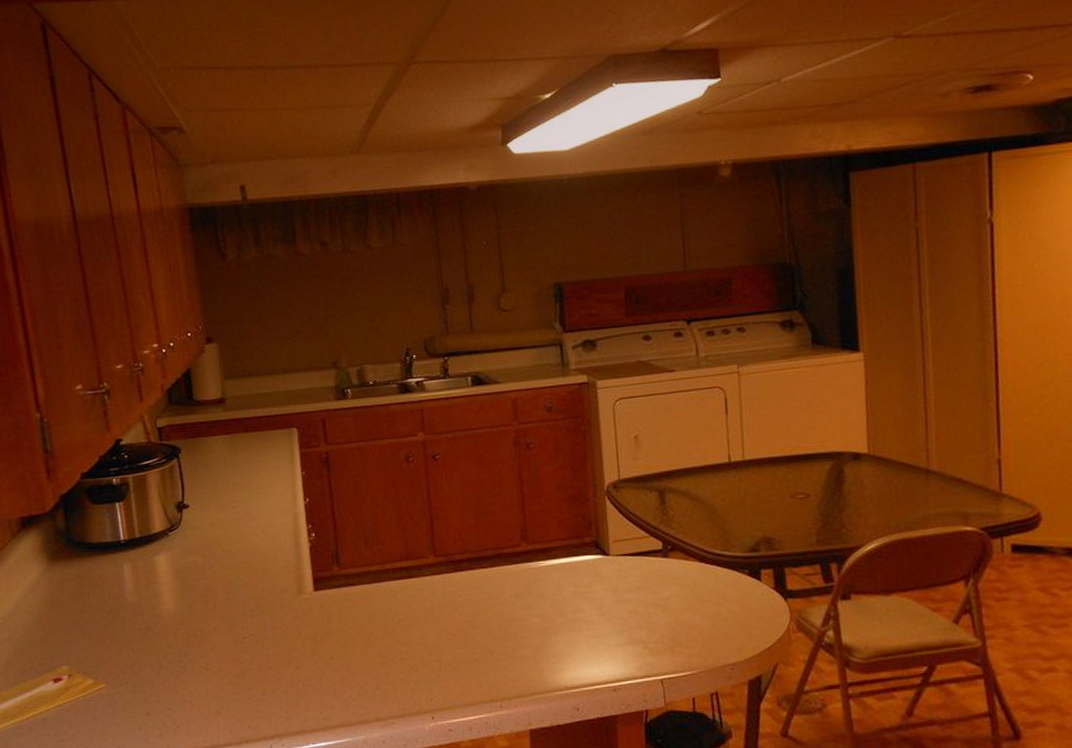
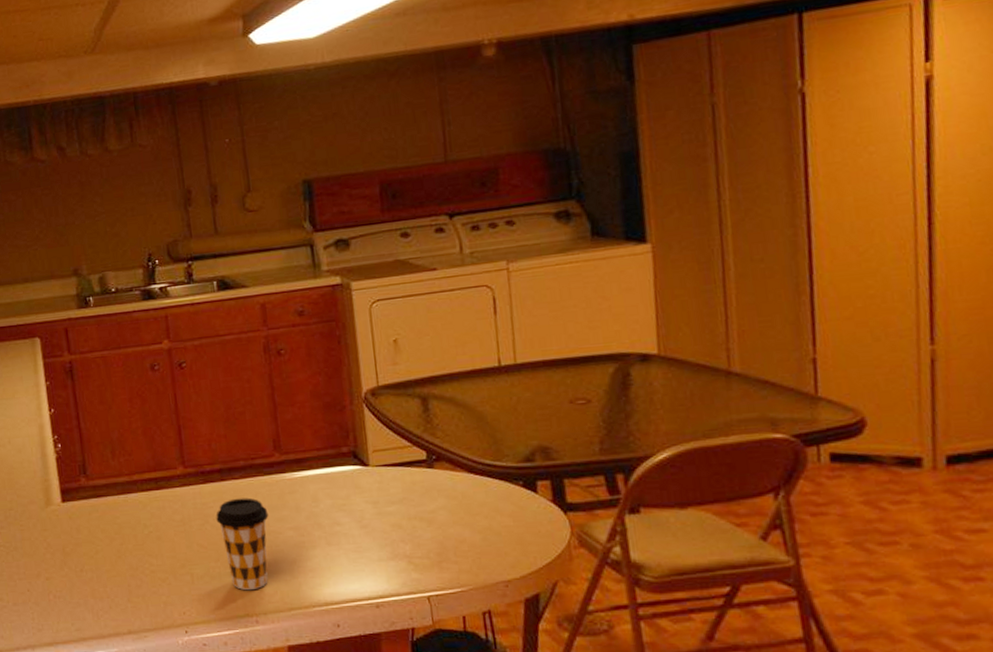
coffee cup: none [464,586,515,677] -> present [216,498,269,591]

